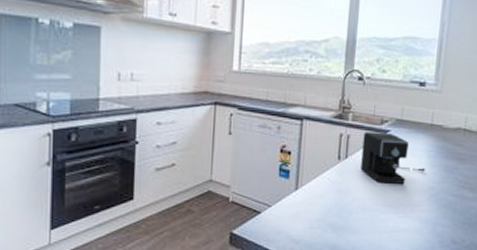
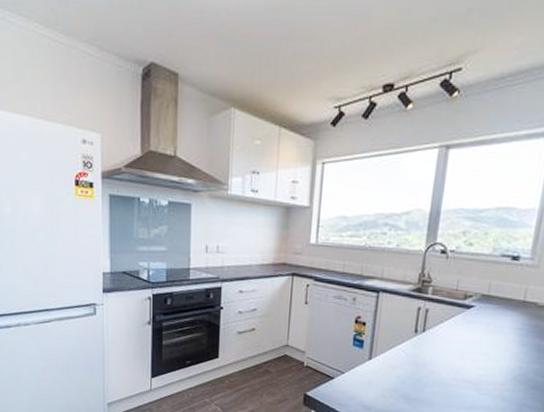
coffee maker: present [360,132,425,184] -> none [439,306,513,361]

